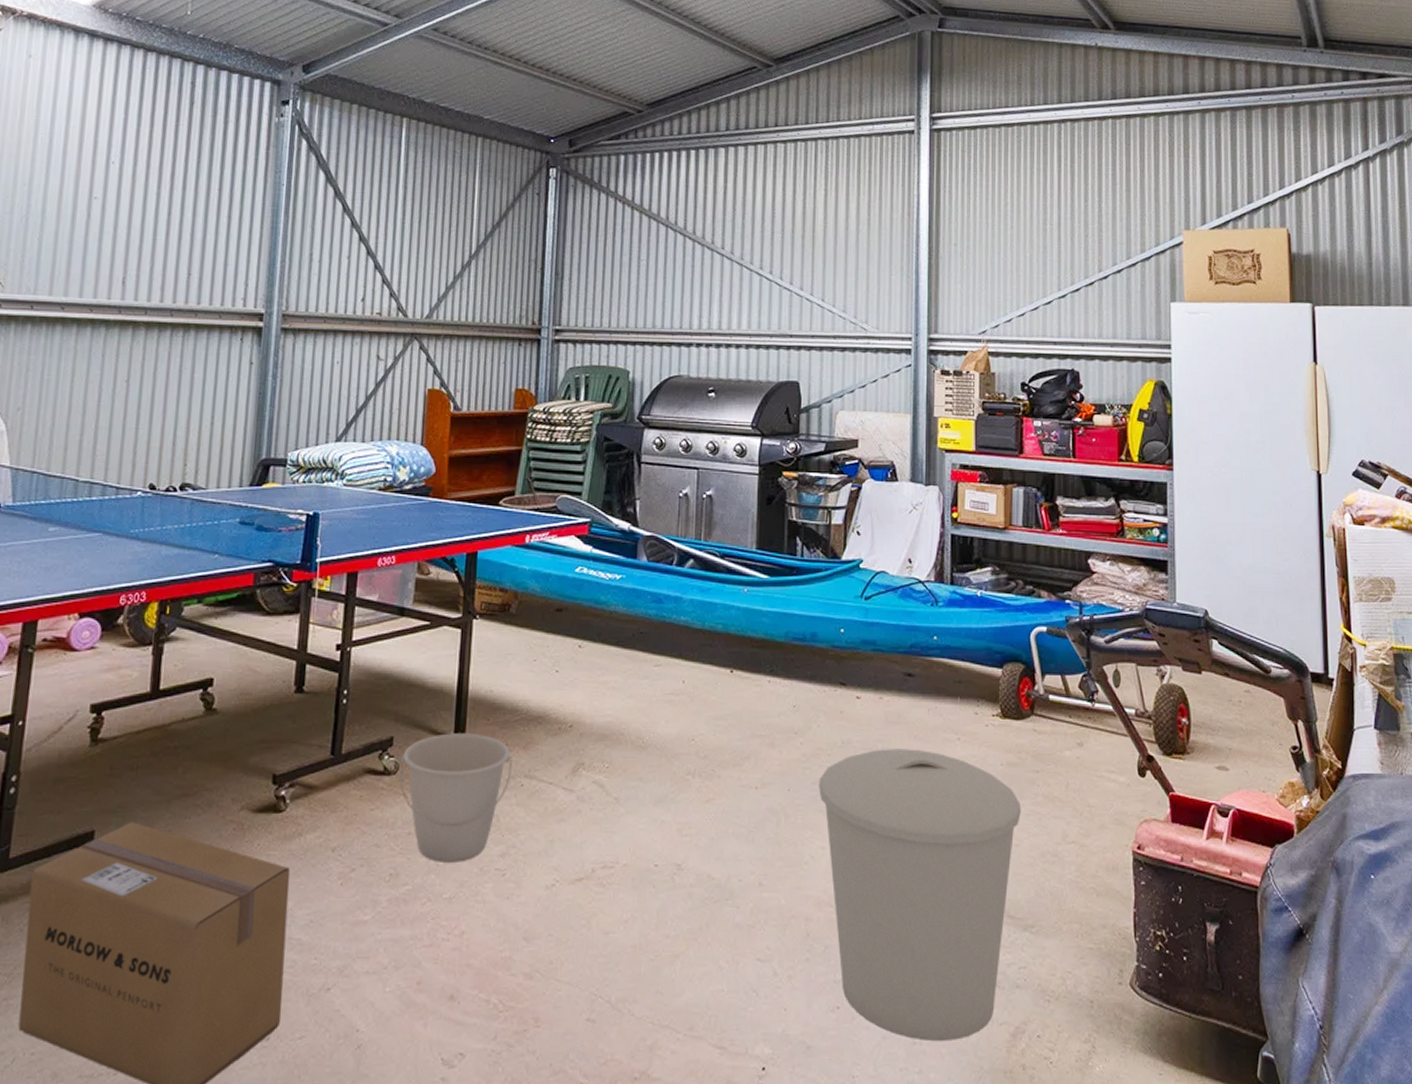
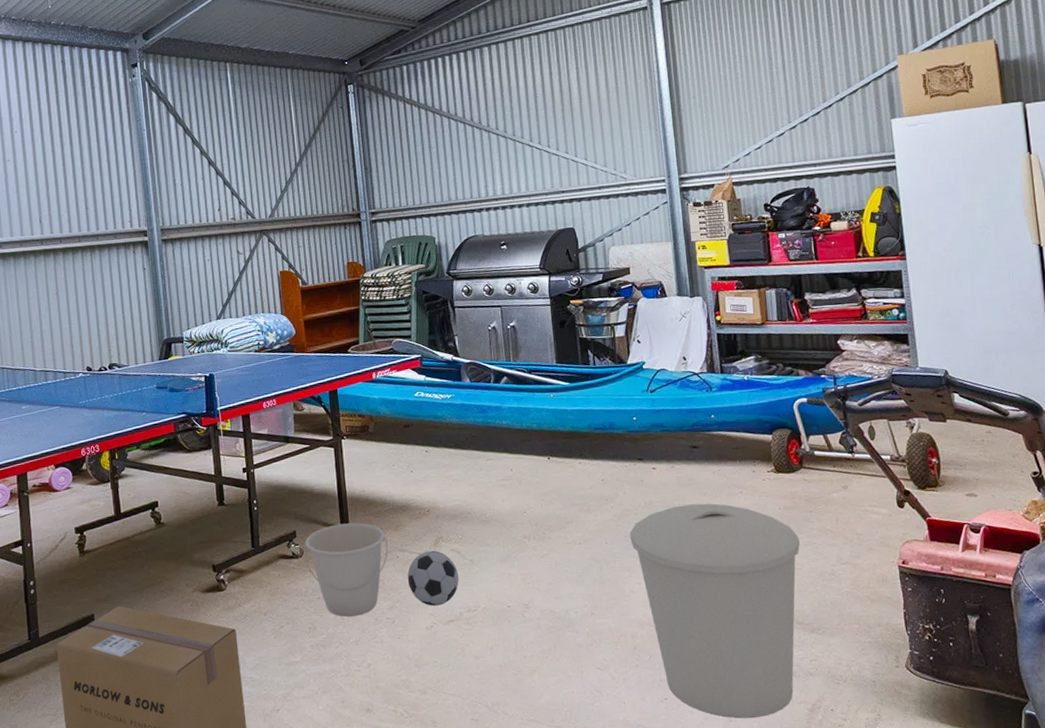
soccer ball: none [530,780,598,857] -> present [407,550,459,606]

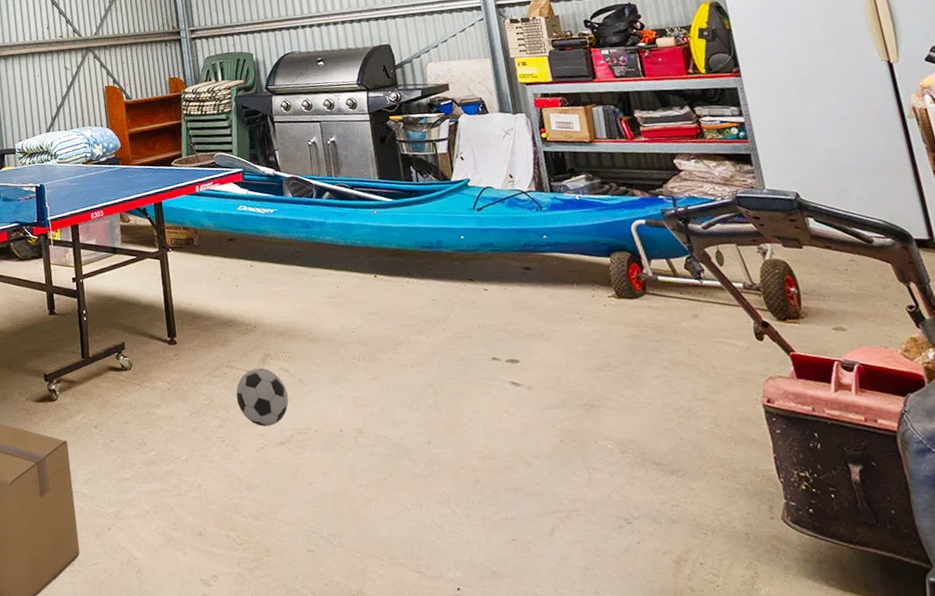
bucket: present [303,522,389,617] -> none [132,336,216,433]
trash can: present [630,503,800,719] -> none [464,328,655,567]

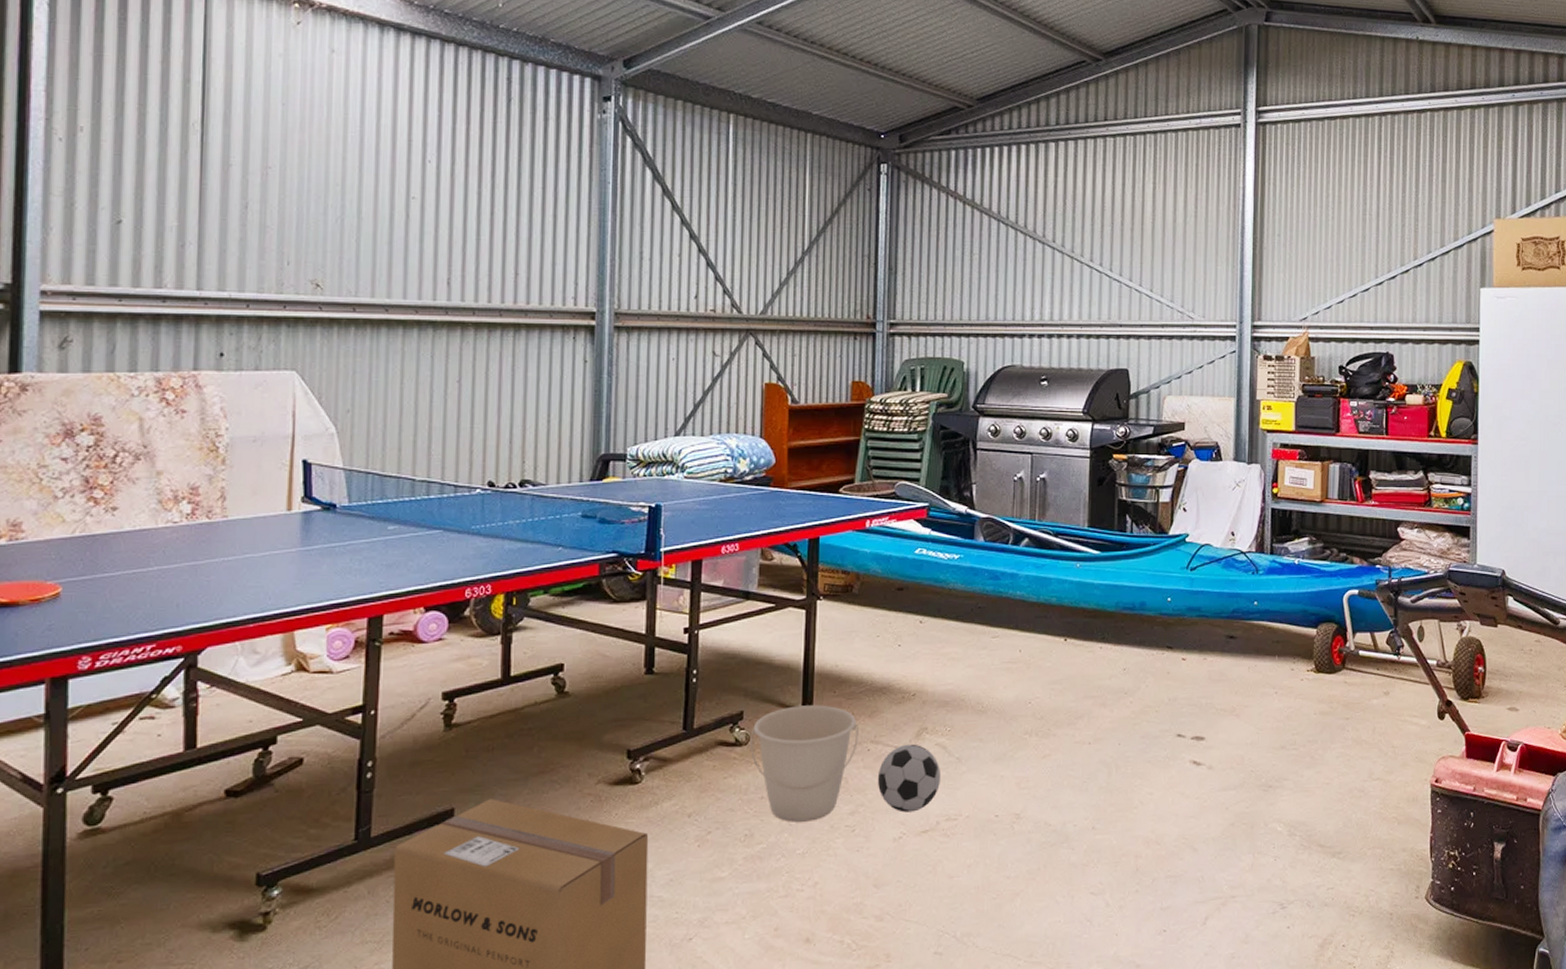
bucket: none [132,336,216,433] -> present [750,705,859,822]

